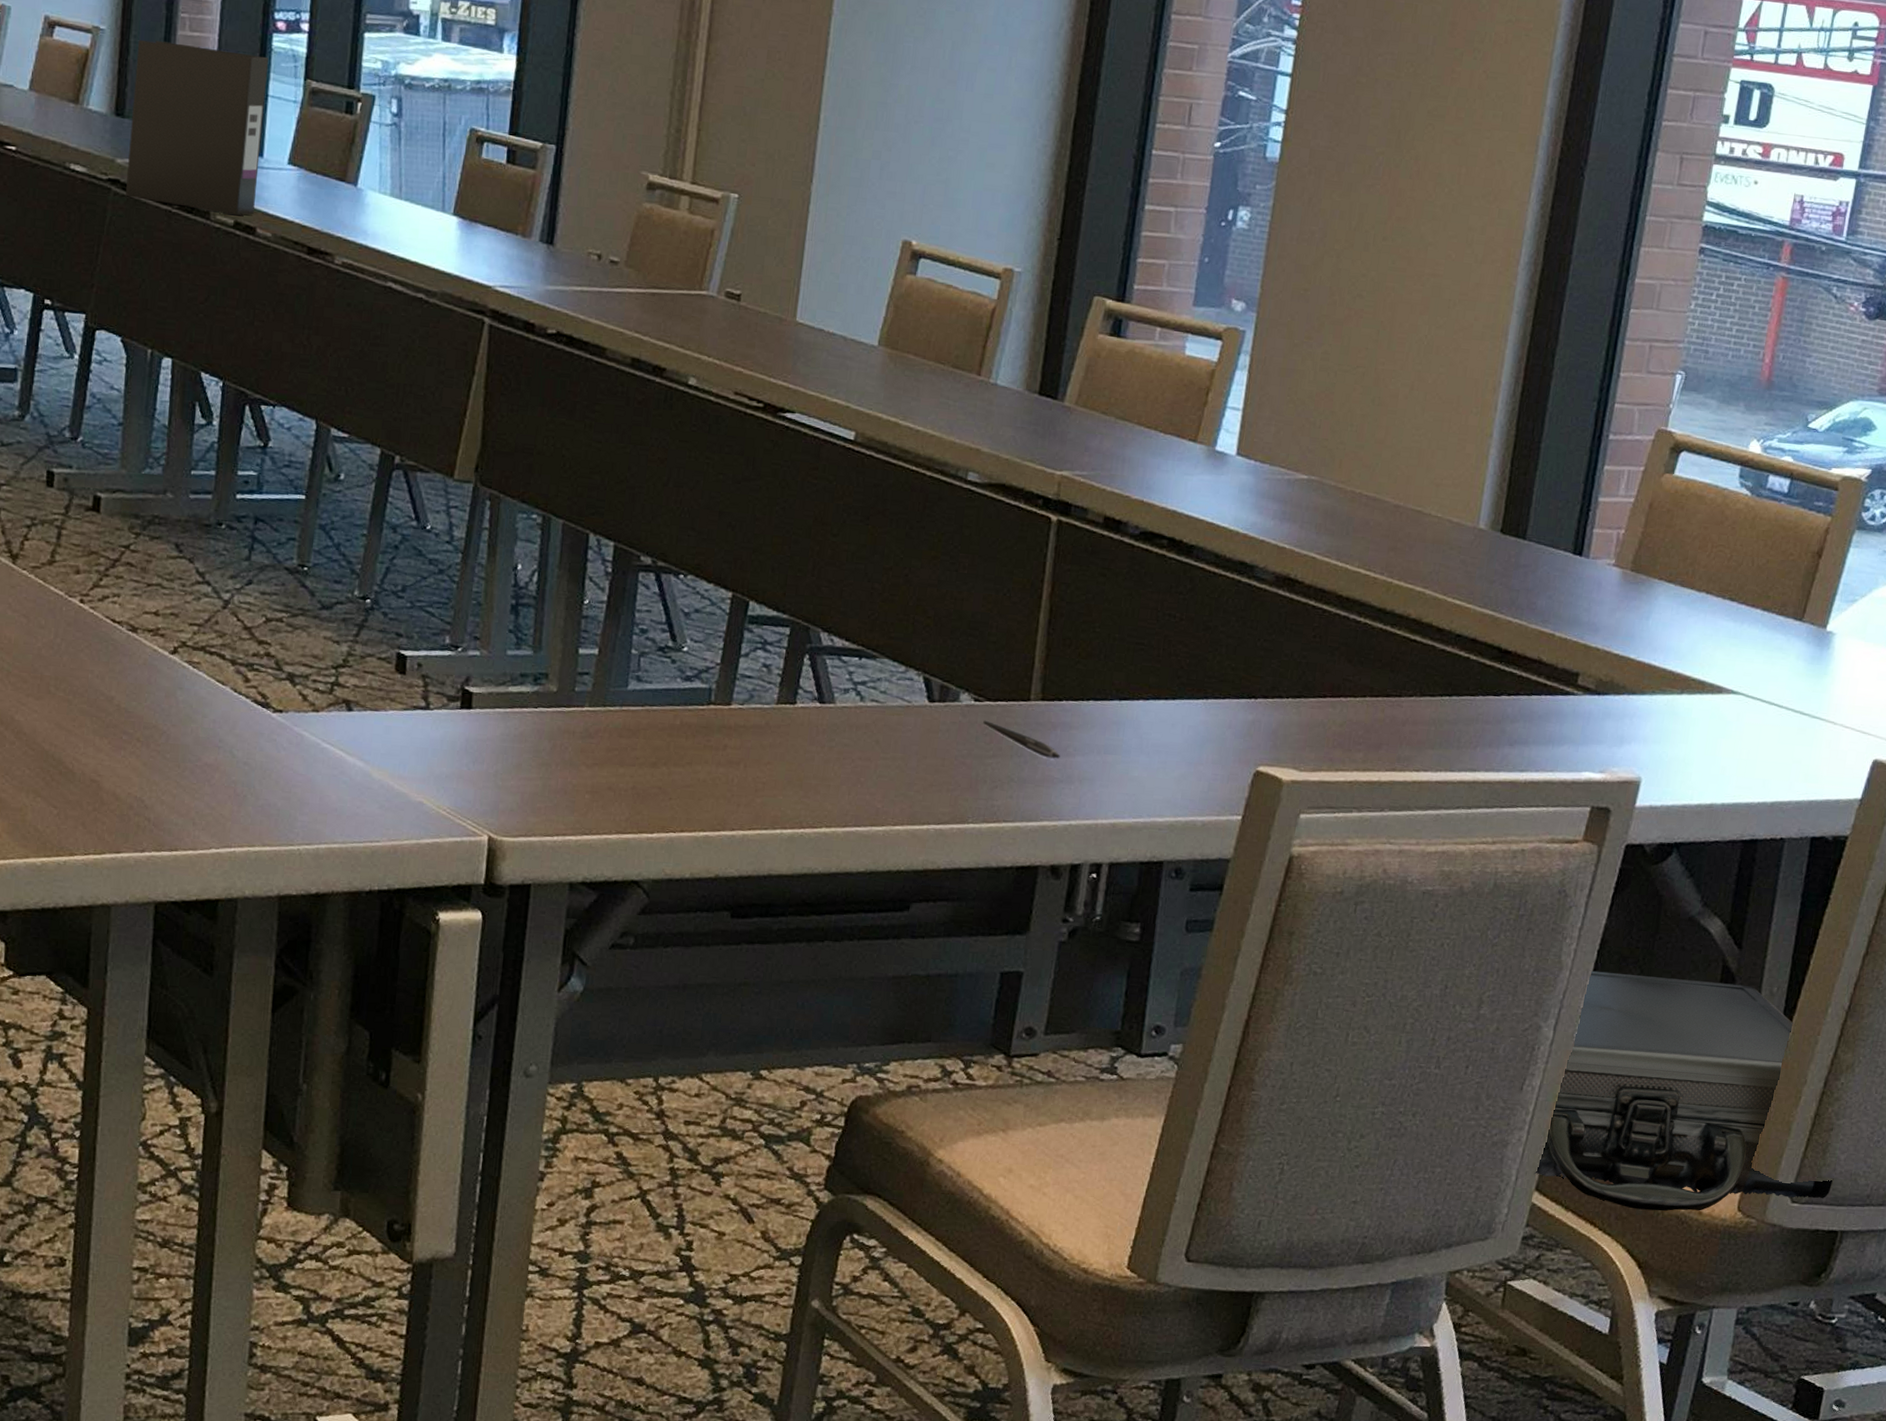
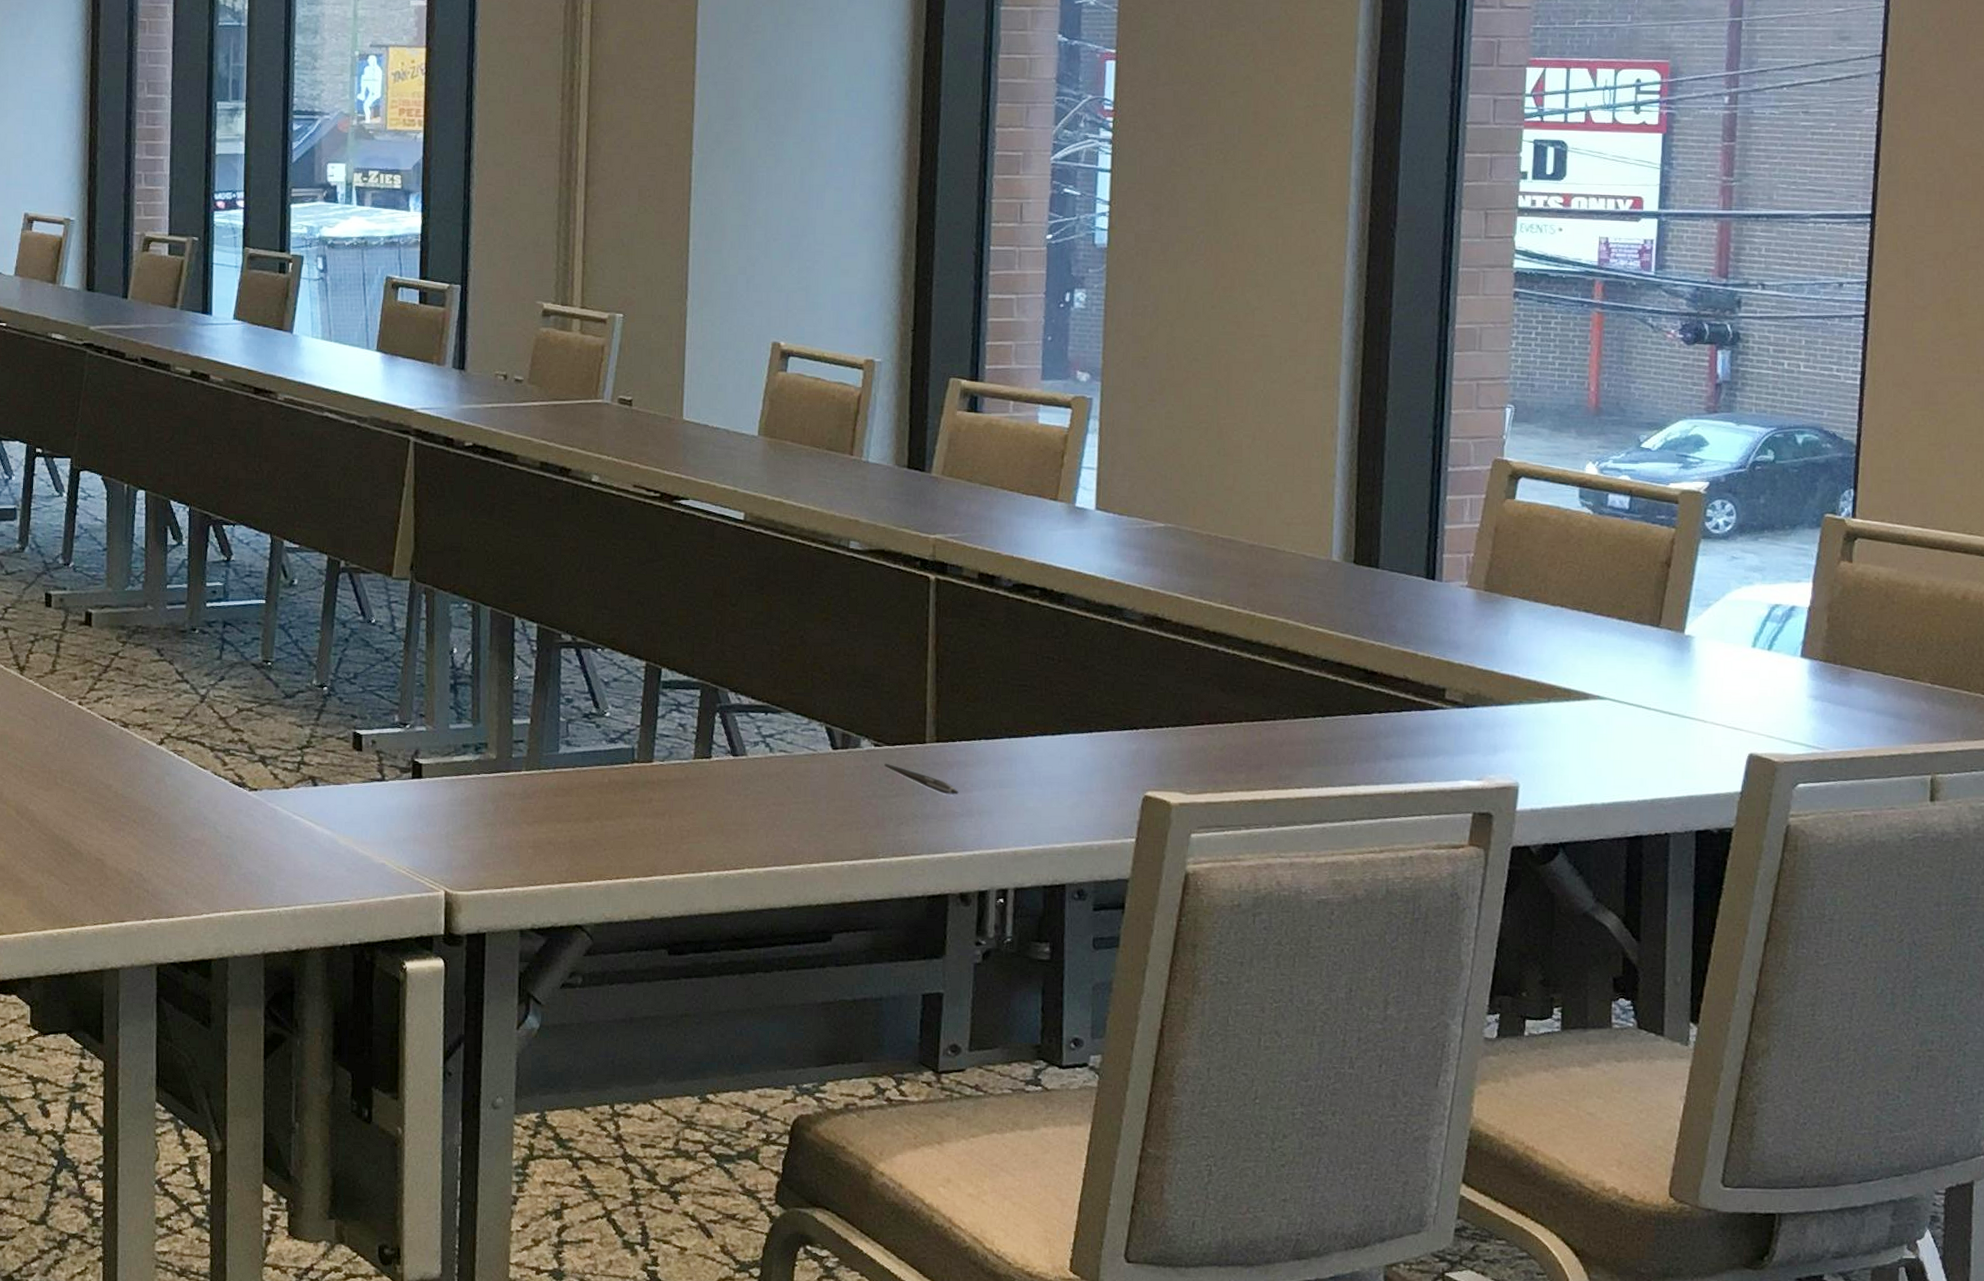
binder: present [126,40,268,216] -> none [99,226,211,366]
briefcase: present [1533,970,1834,1212] -> none [1459,968,1764,1200]

